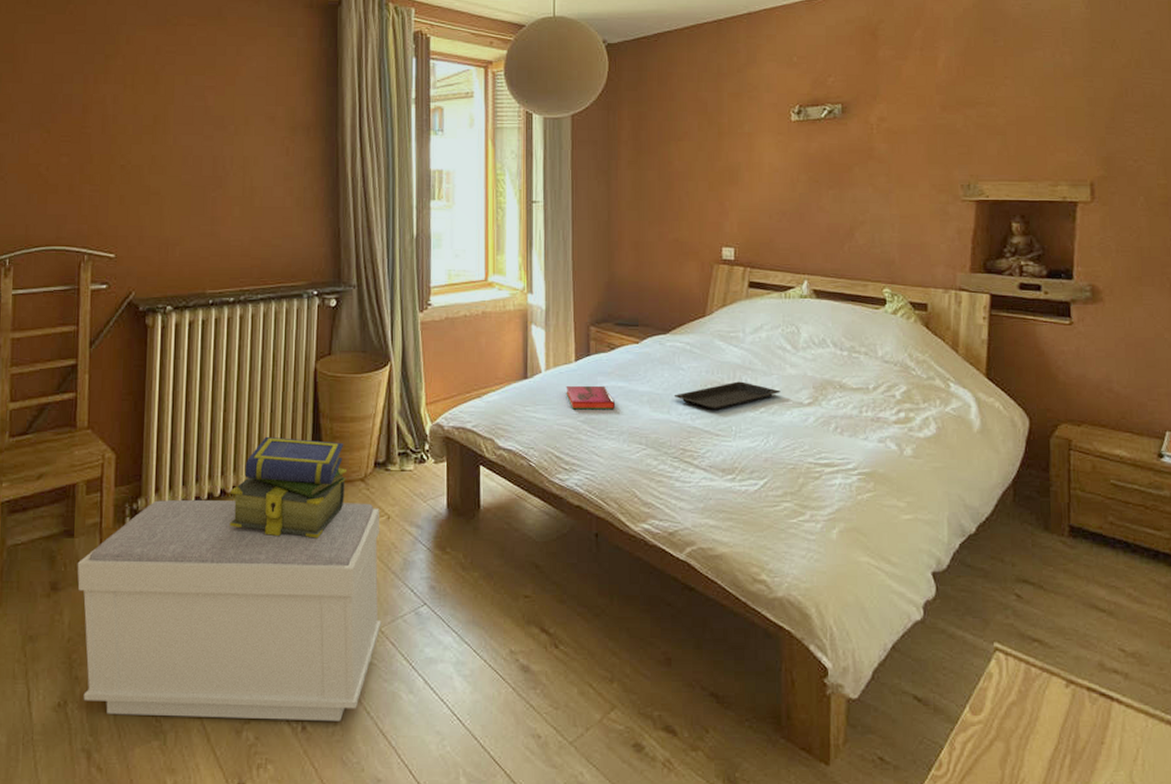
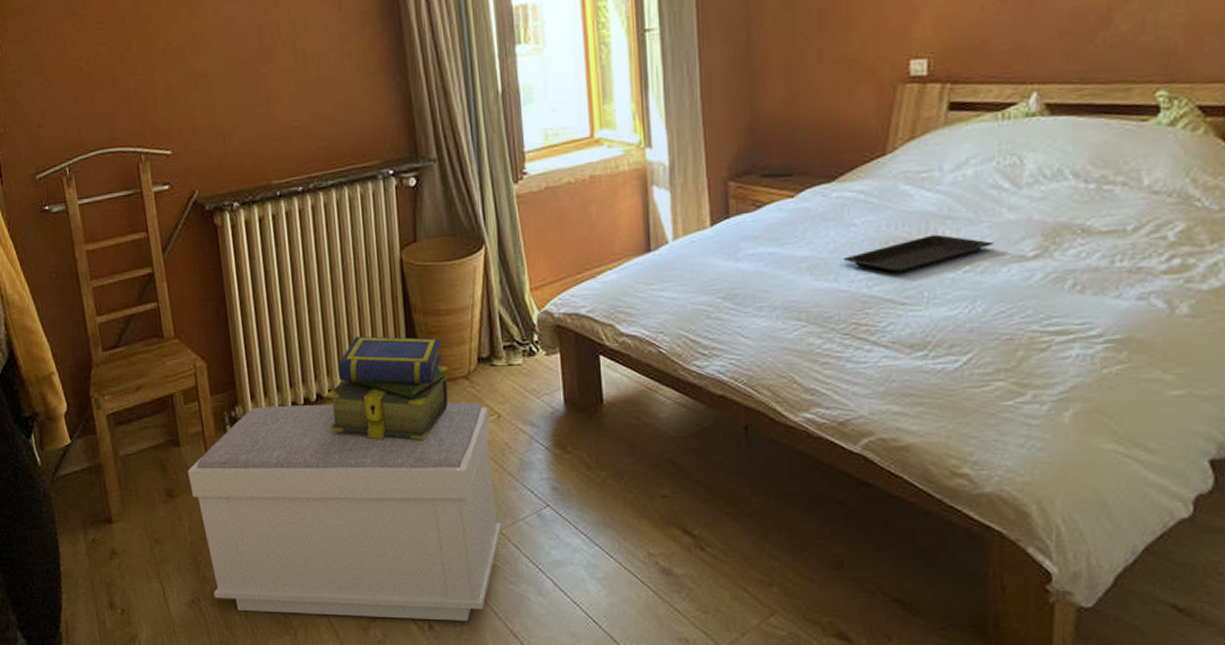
hardback book: present [566,385,616,410] -> none [700,253,766,285]

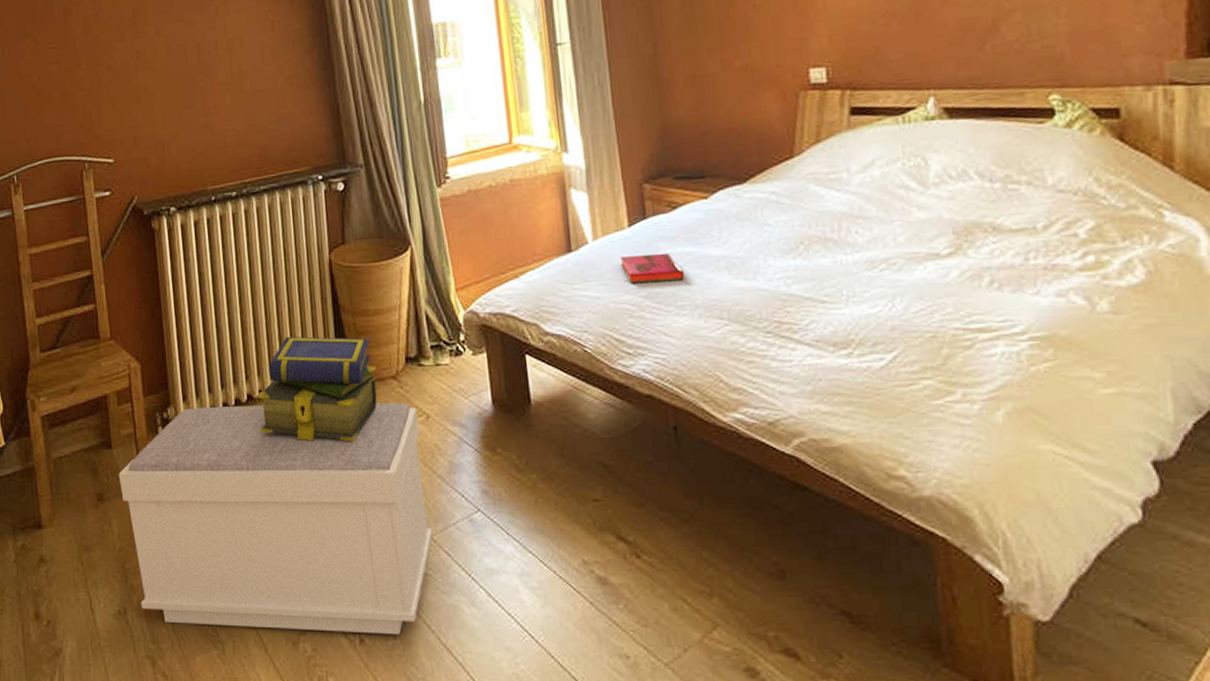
hardback book: none [700,253,766,285] -> present [620,252,685,284]
serving tray: present [842,234,994,274] -> none [759,233,907,273]

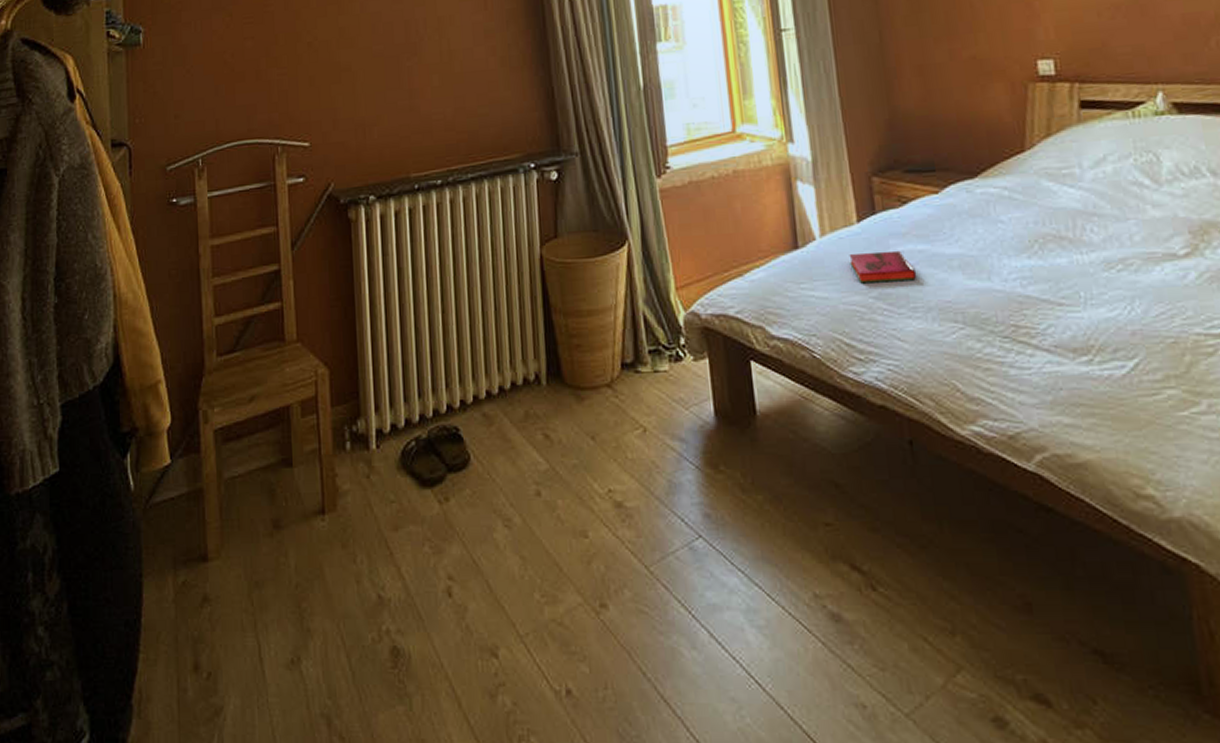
bench: present [118,402,433,635] -> none [298,413,650,684]
stack of books: present [256,336,378,442] -> none [457,339,590,459]

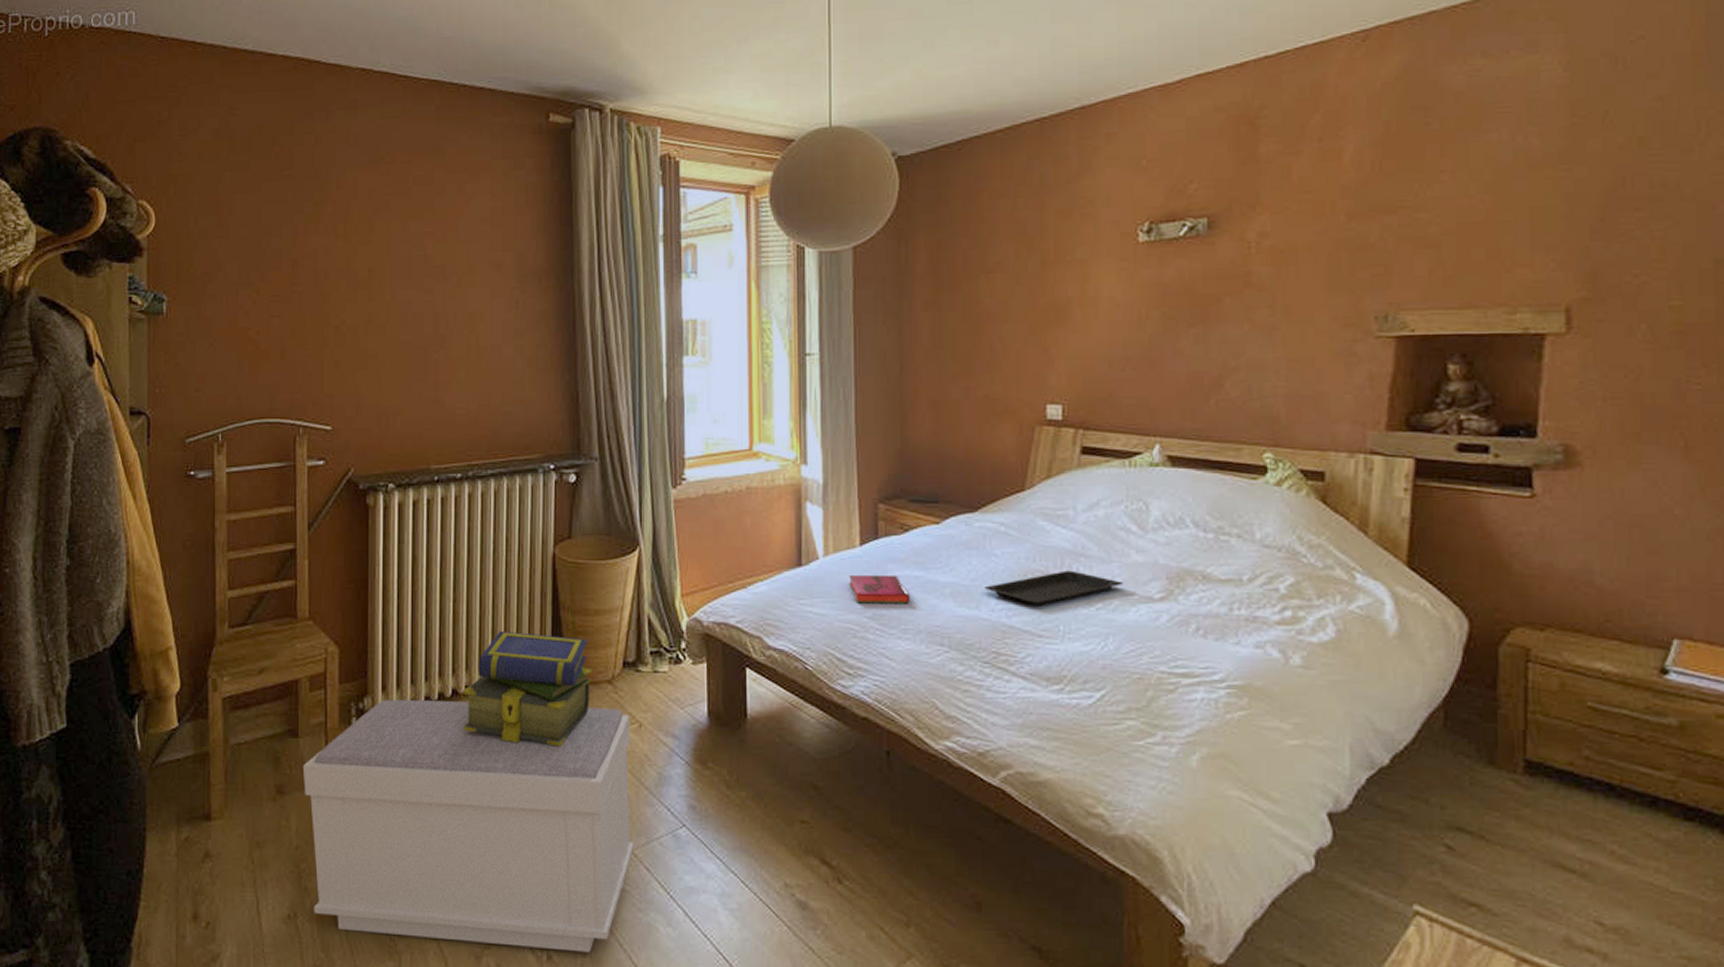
bench: none [298,413,650,684] -> present [302,699,634,953]
stack of books: none [457,339,590,459] -> present [462,630,593,747]
serving tray: none [993,231,1143,273] -> present [984,570,1123,607]

